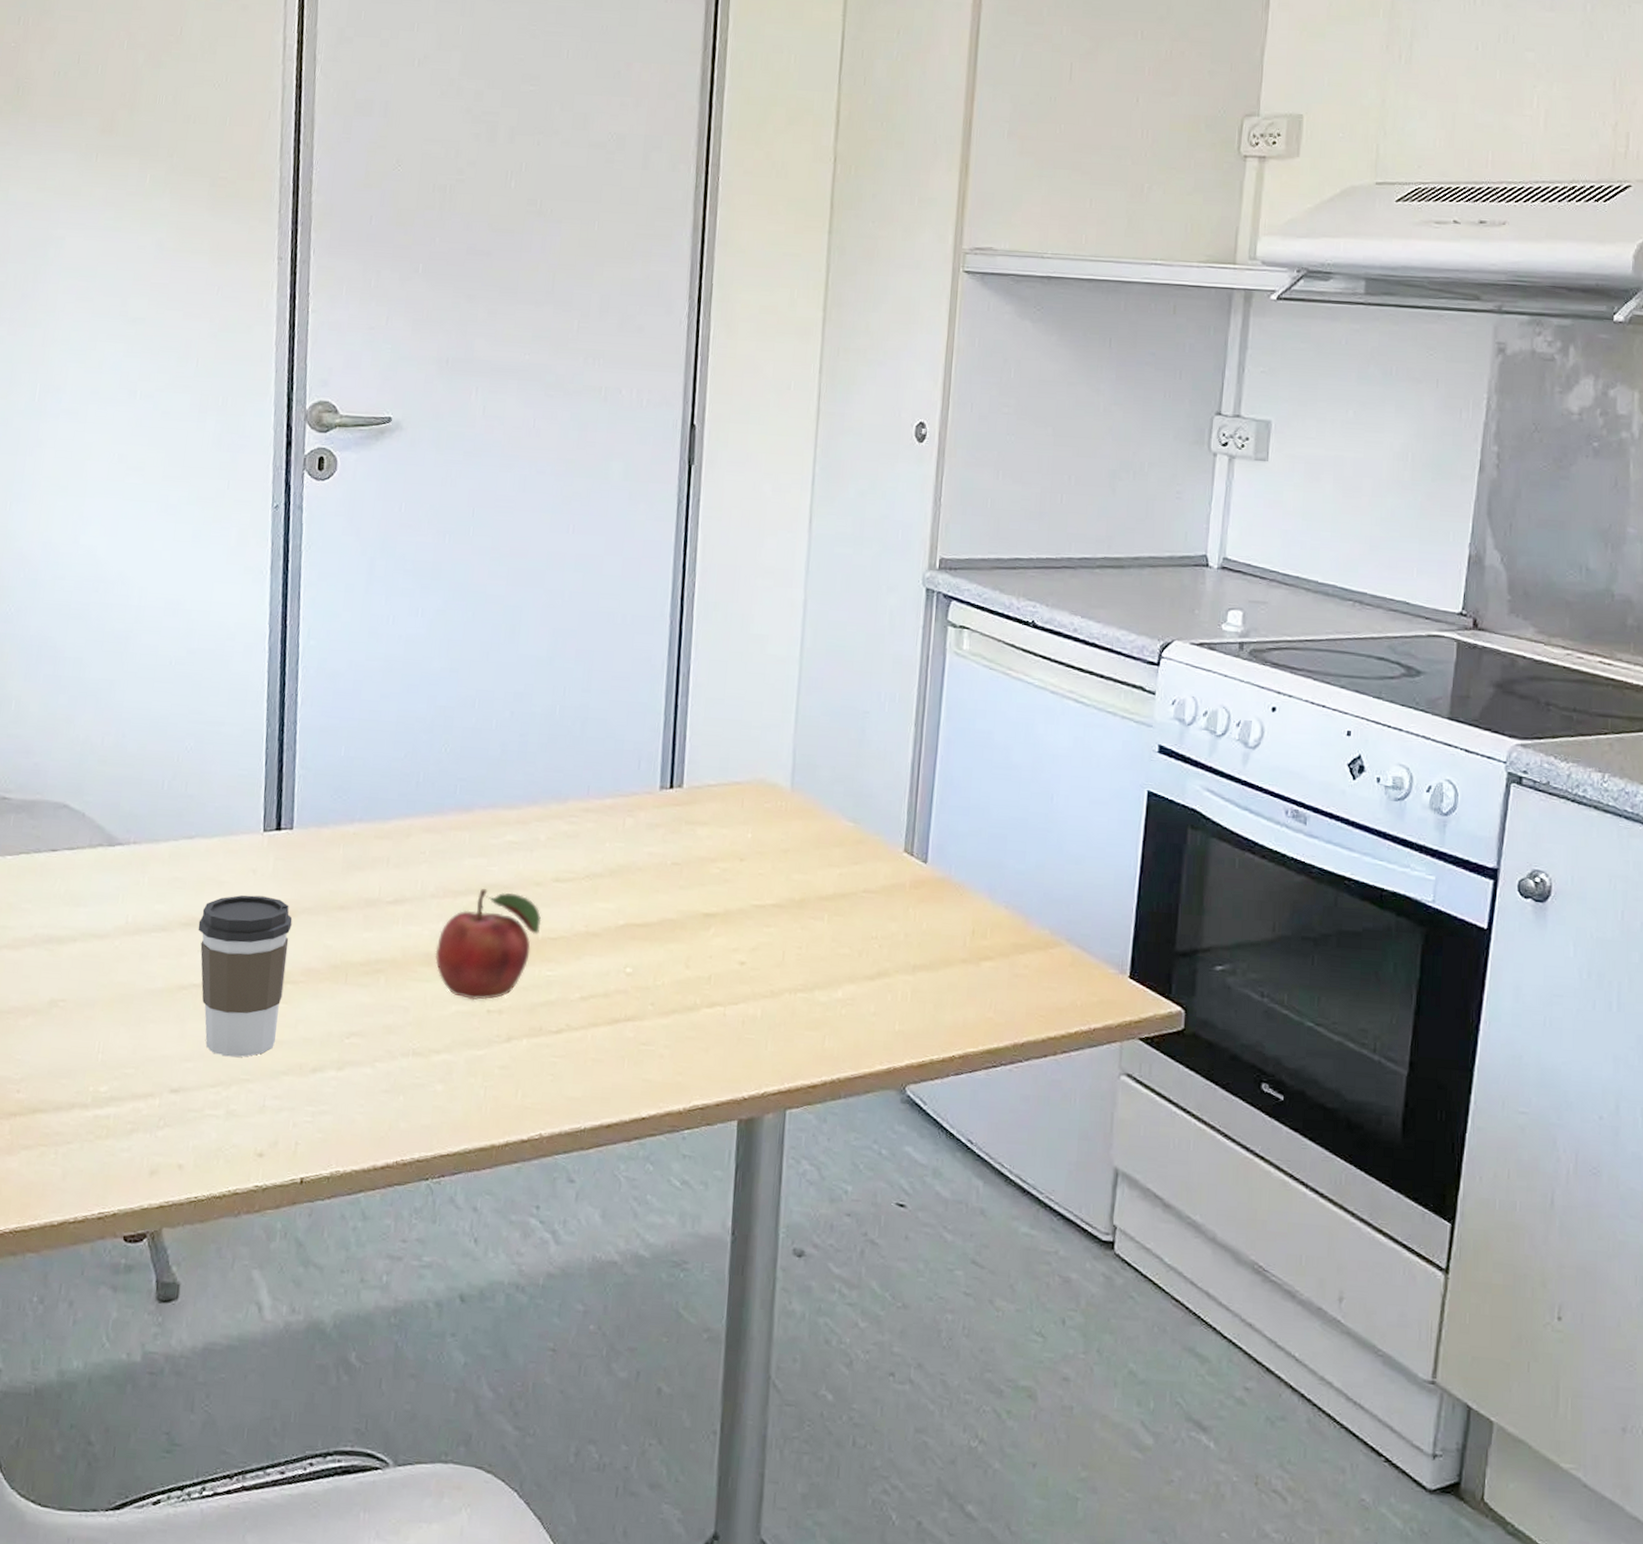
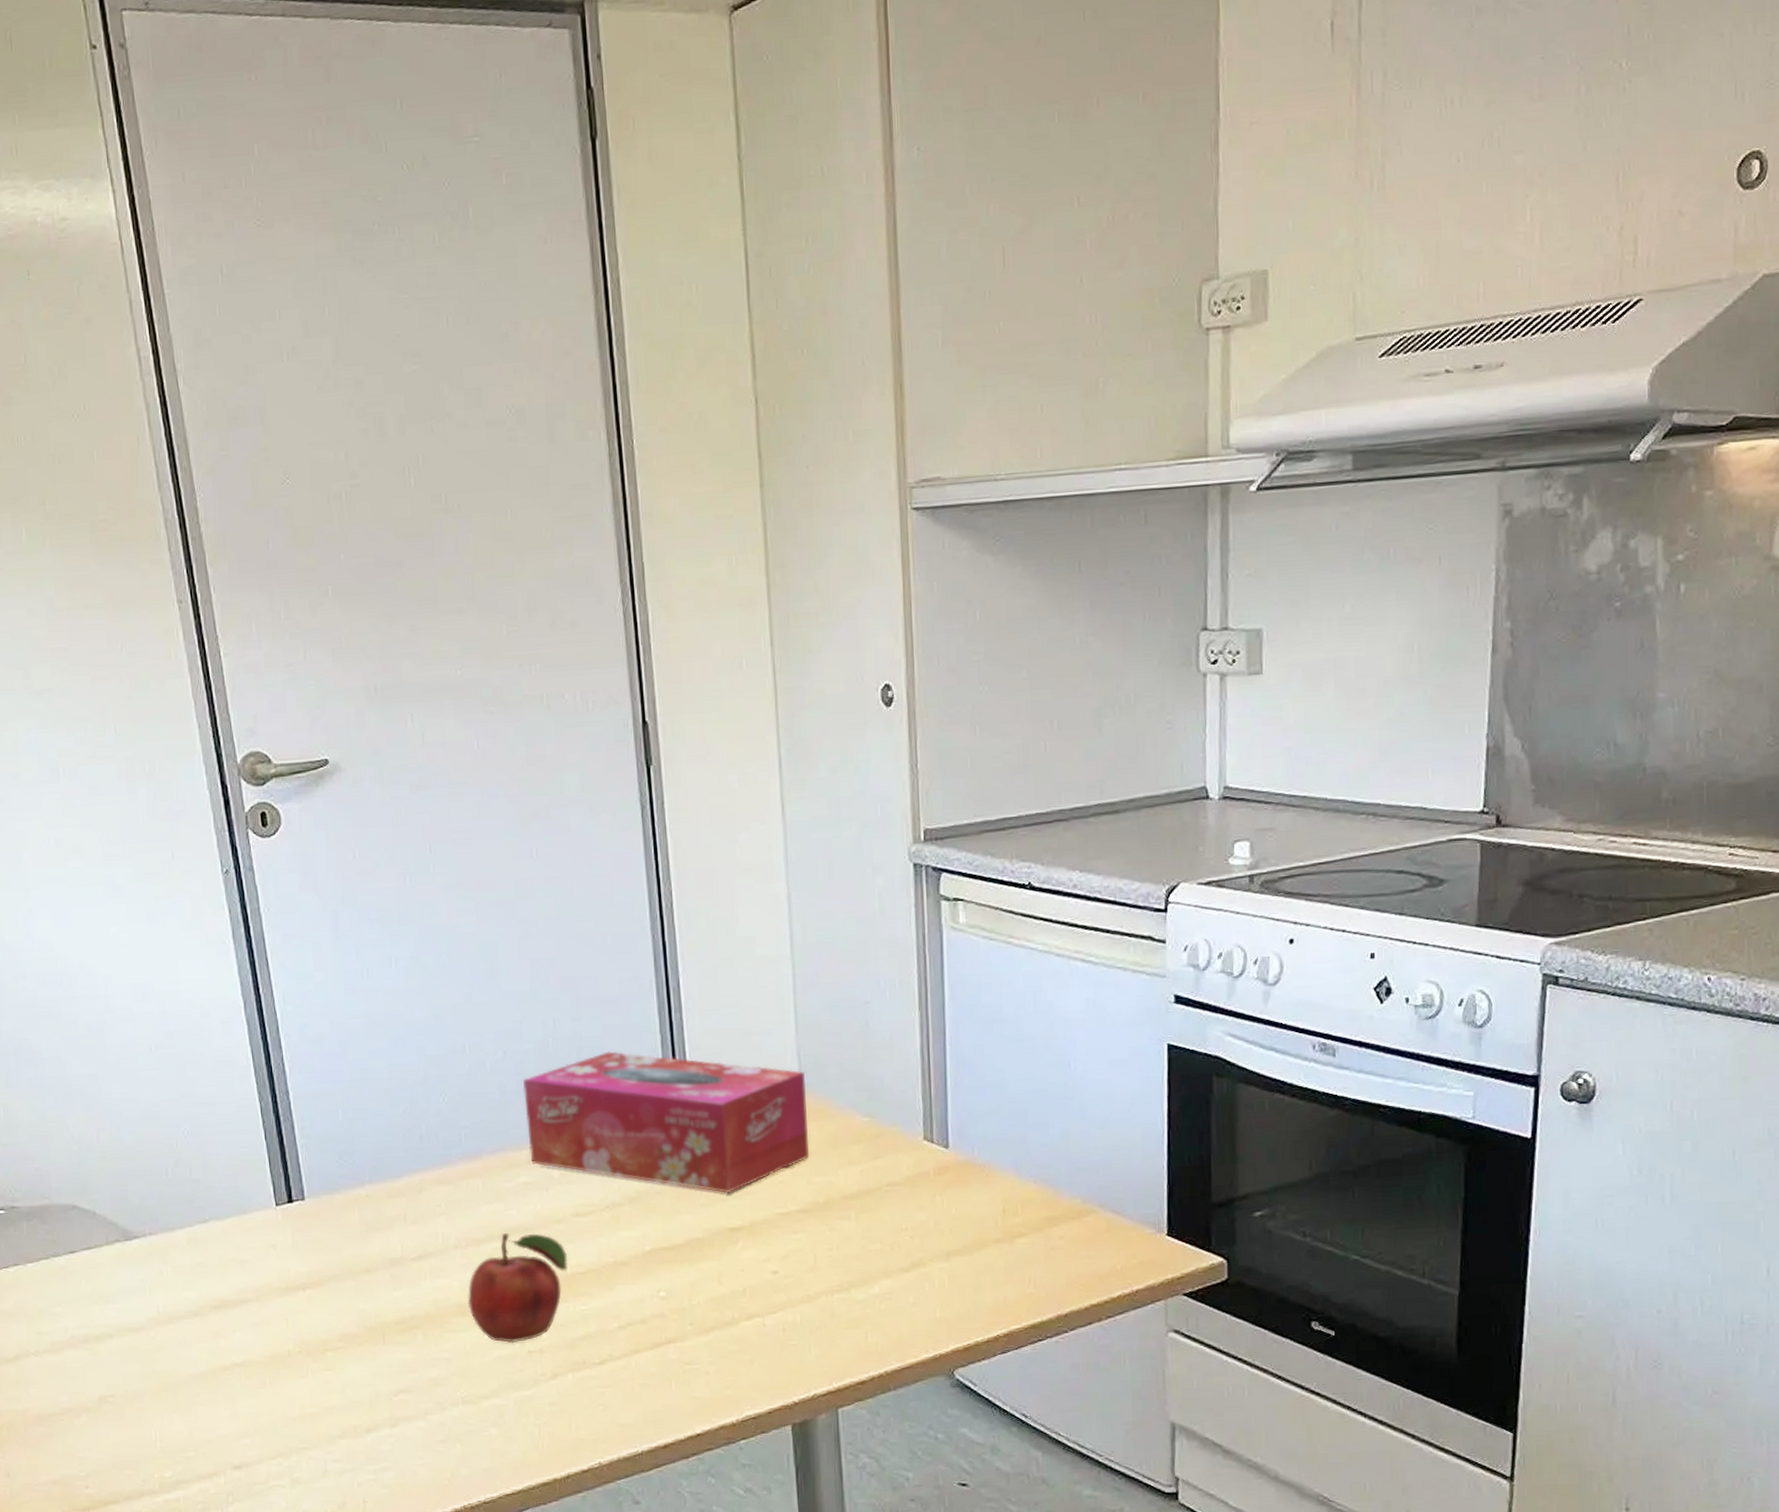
coffee cup: present [198,895,293,1057] -> none [229,1269,326,1429]
tissue box: none [520,725,798,878] -> present [523,1051,810,1193]

